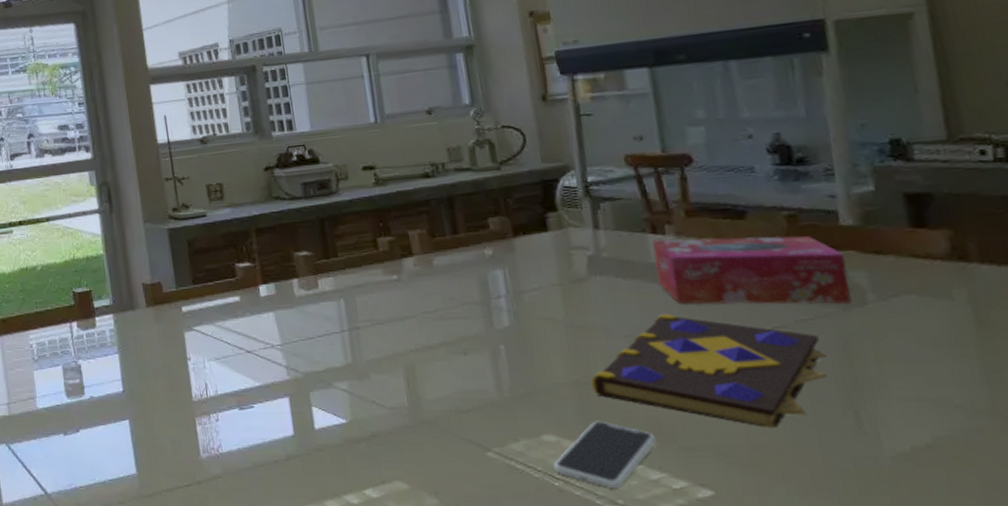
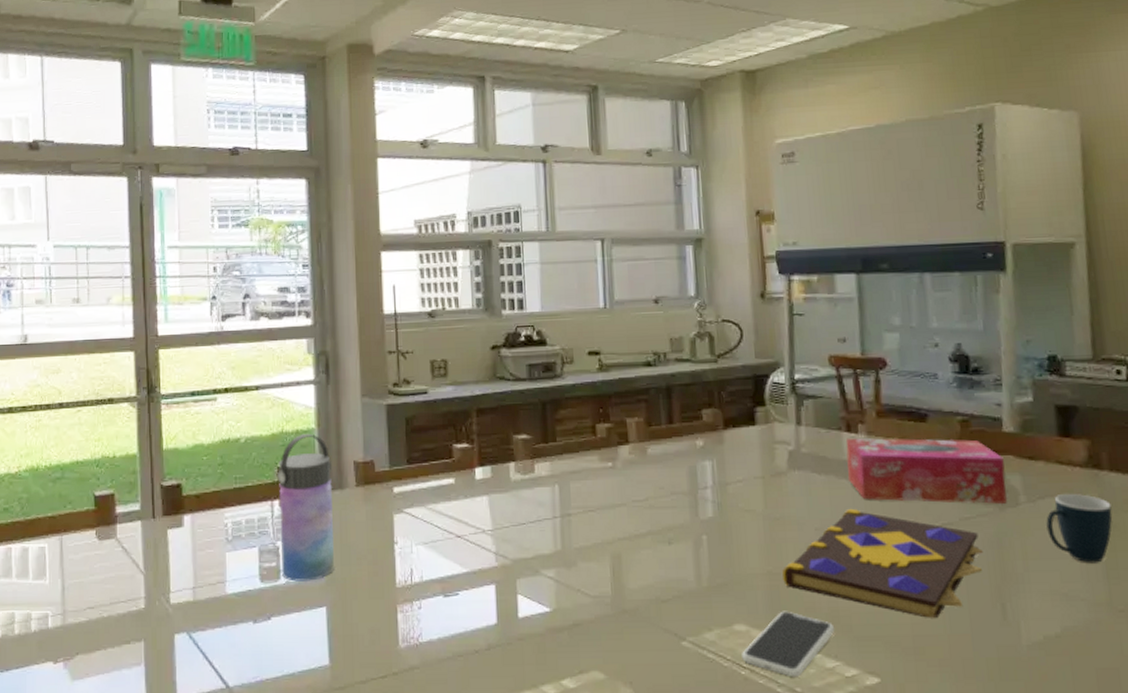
water bottle: none [73,259,133,397] -> present [277,433,334,582]
mug: none [902,290,989,366] -> present [1046,494,1113,563]

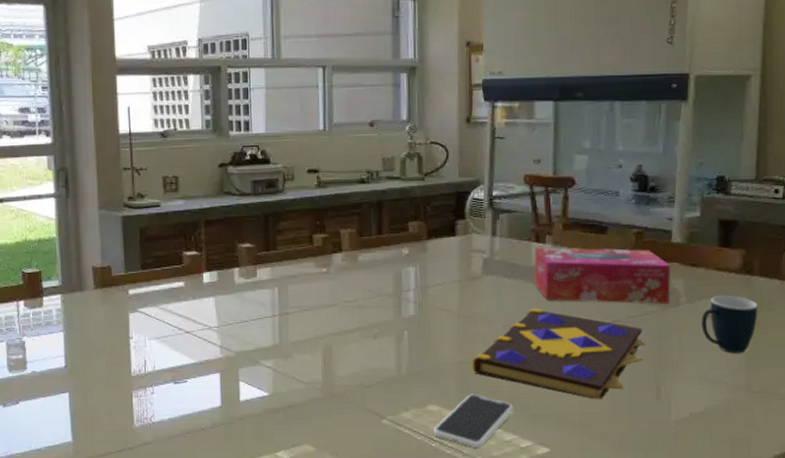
water bottle: present [277,433,334,582] -> none [22,242,75,371]

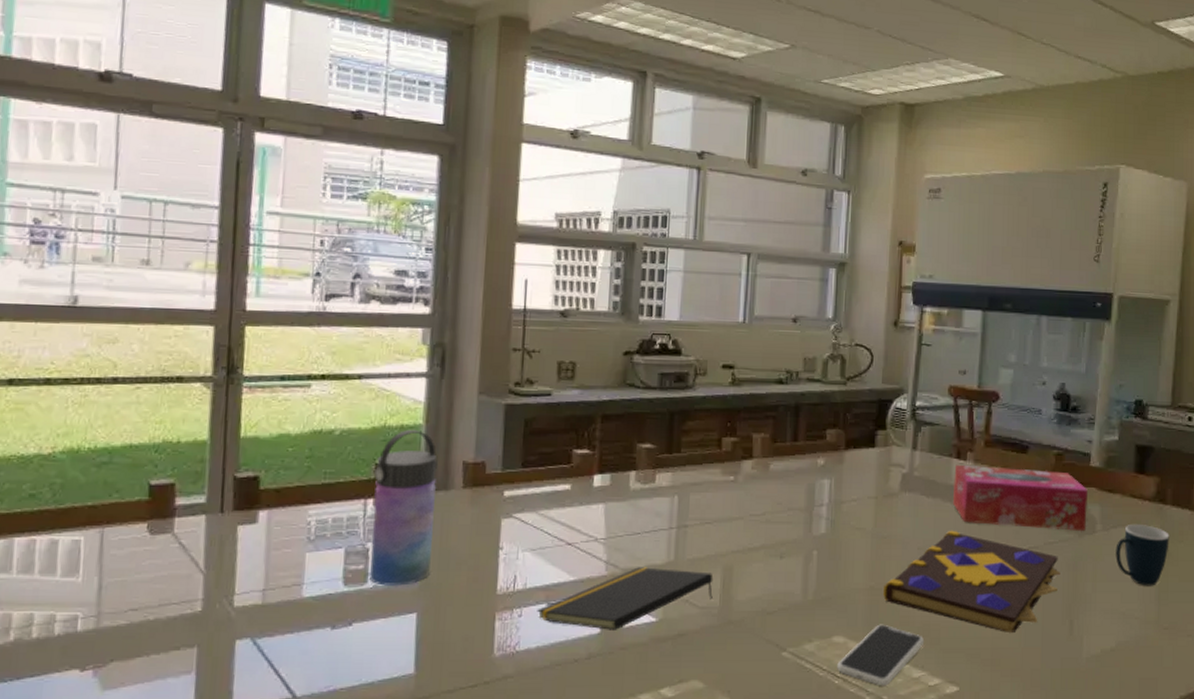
water bottle: none [22,242,75,371] -> present [370,429,438,586]
notepad: none [166,350,316,404] -> present [537,567,714,630]

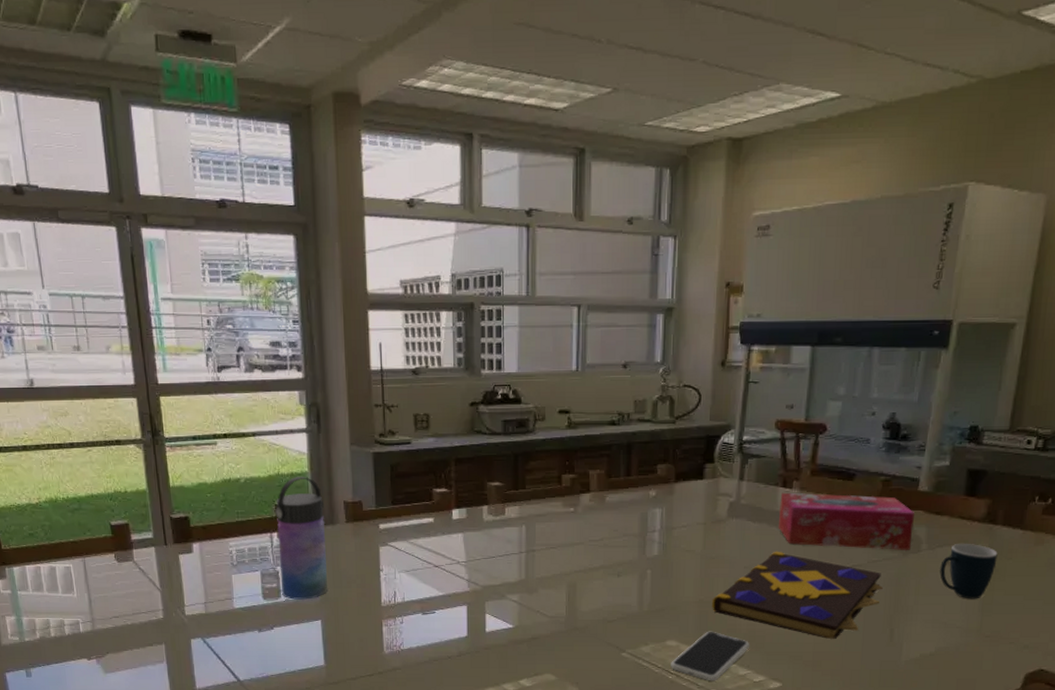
notepad: present [537,567,714,630] -> none [415,584,560,634]

